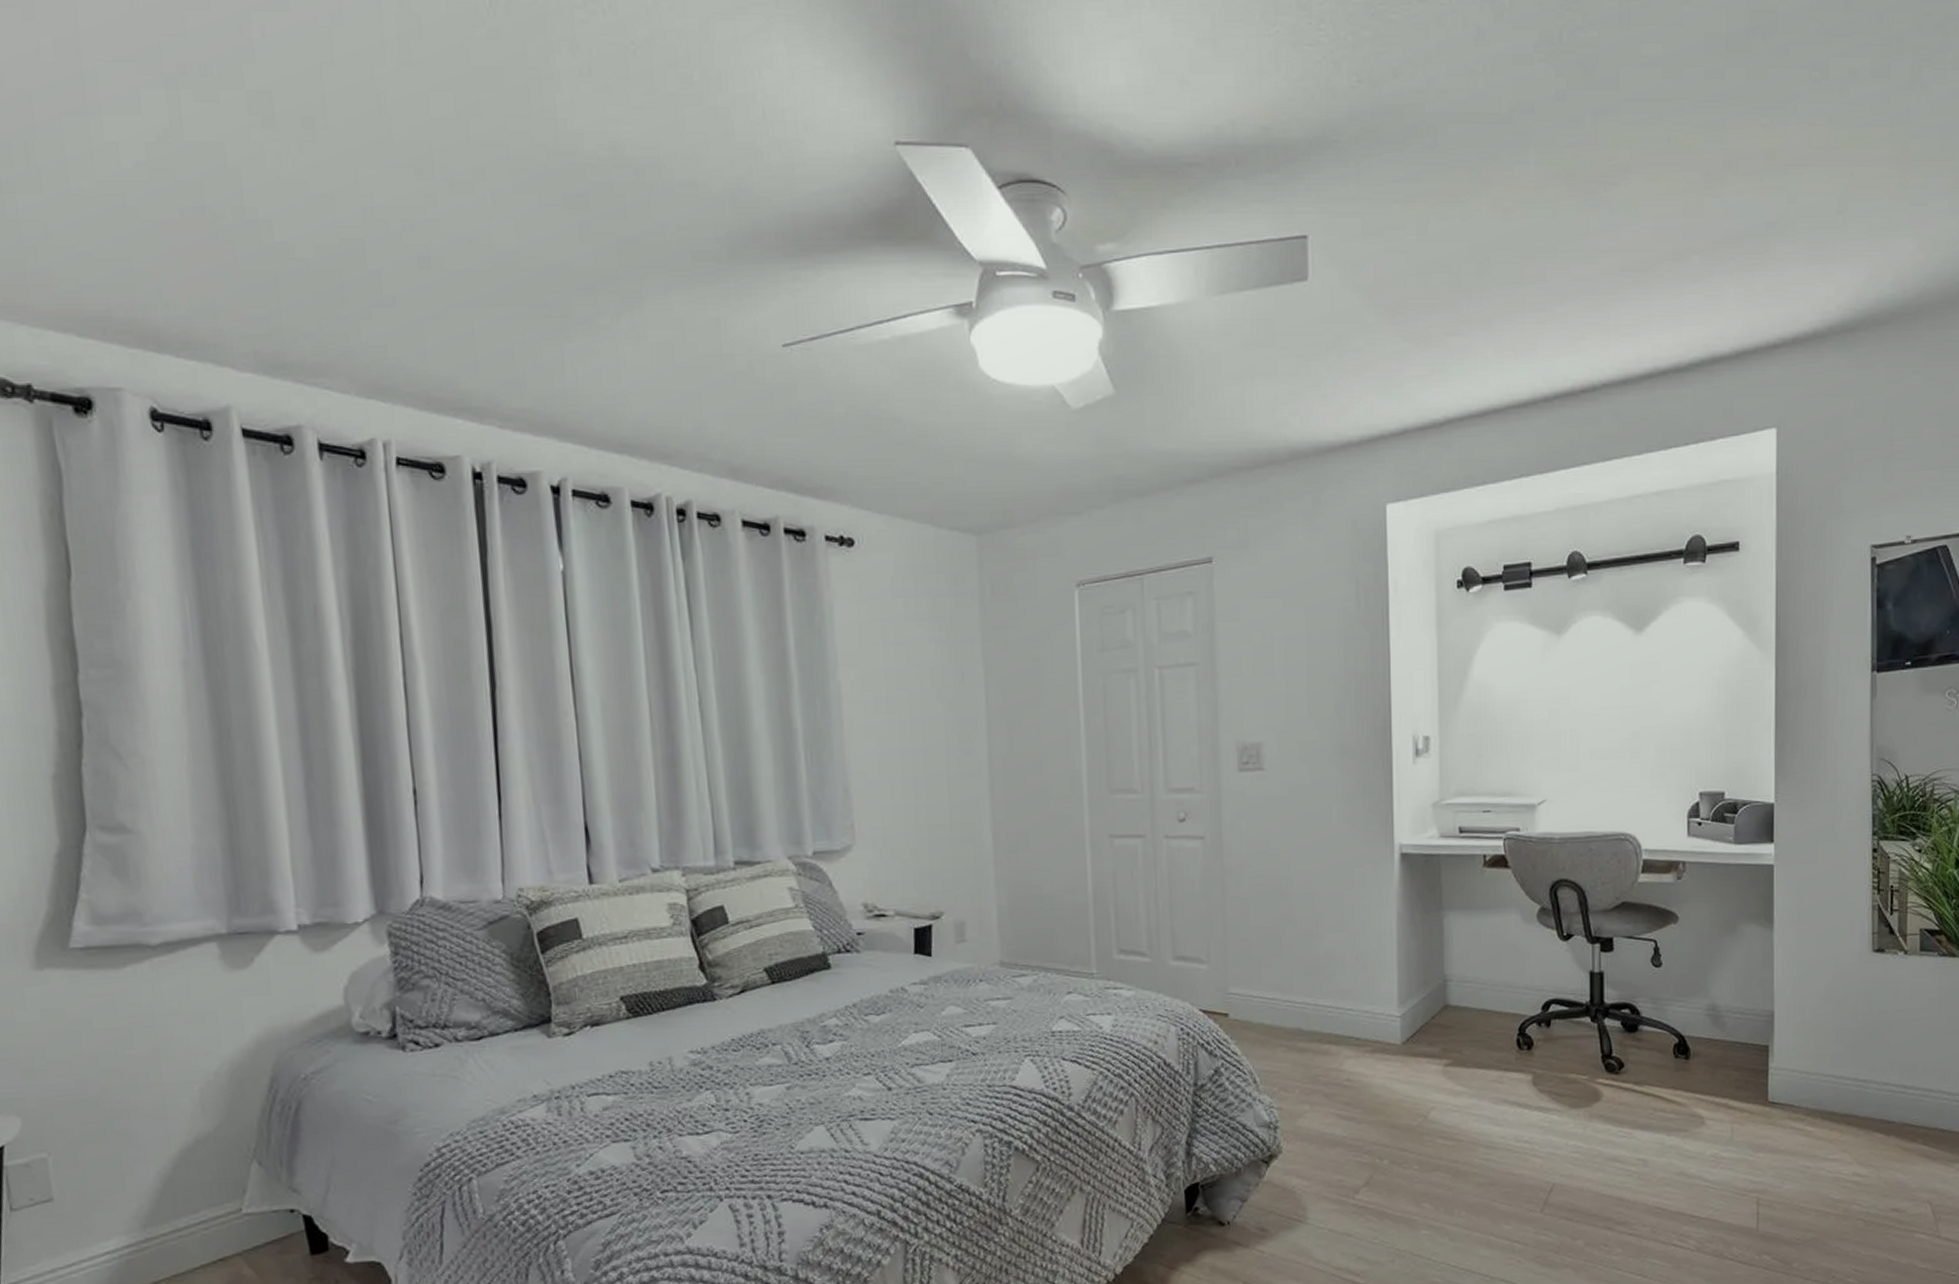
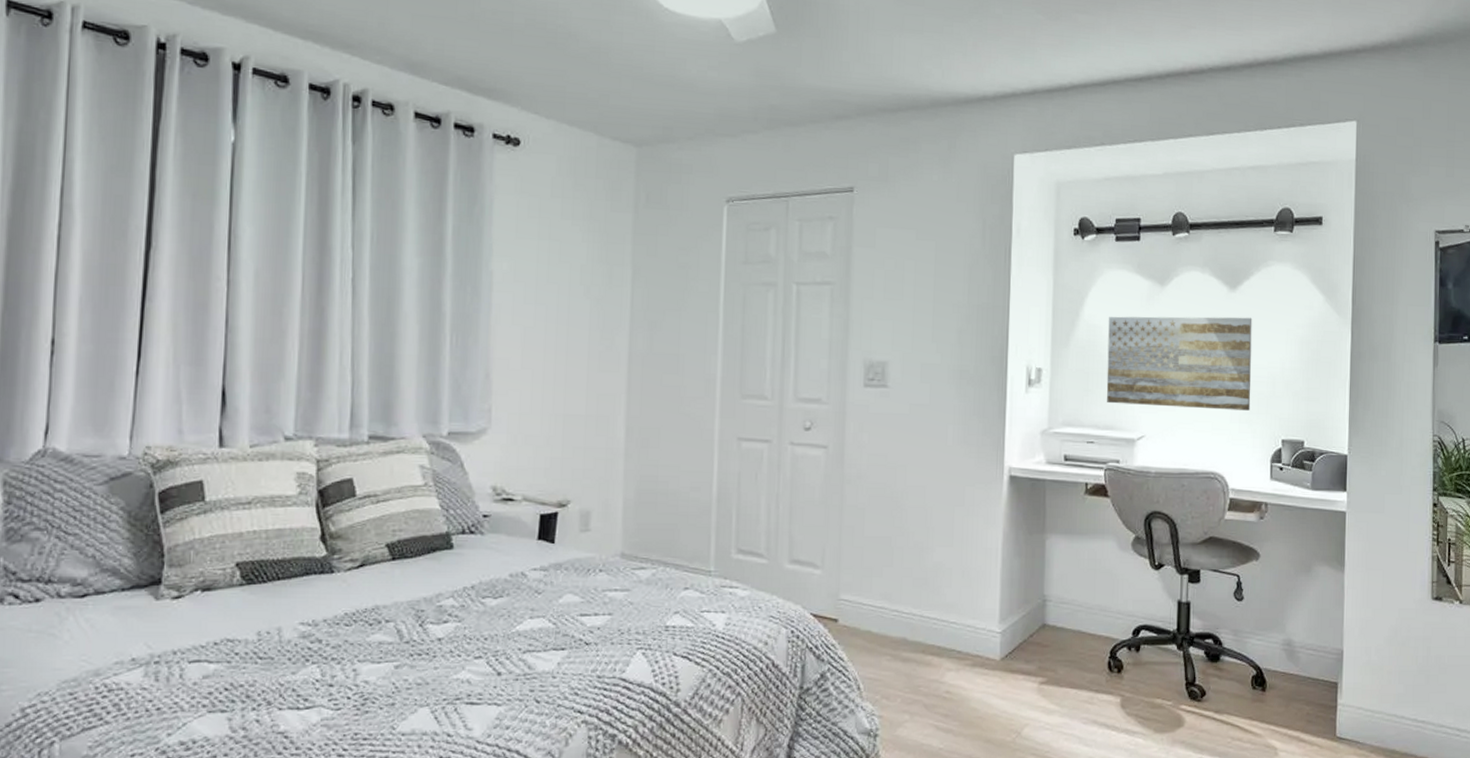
wall art: none [1501,661,1663,768] -> present [1106,316,1252,411]

